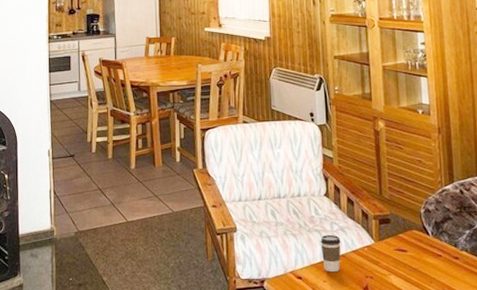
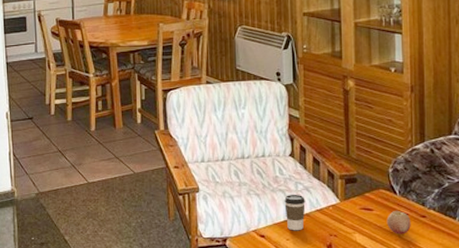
fruit: none [421,252,445,277] -> present [386,211,411,235]

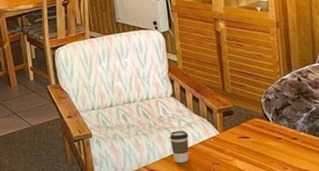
fruit: present [386,211,411,235] -> none [262,136,285,157]

